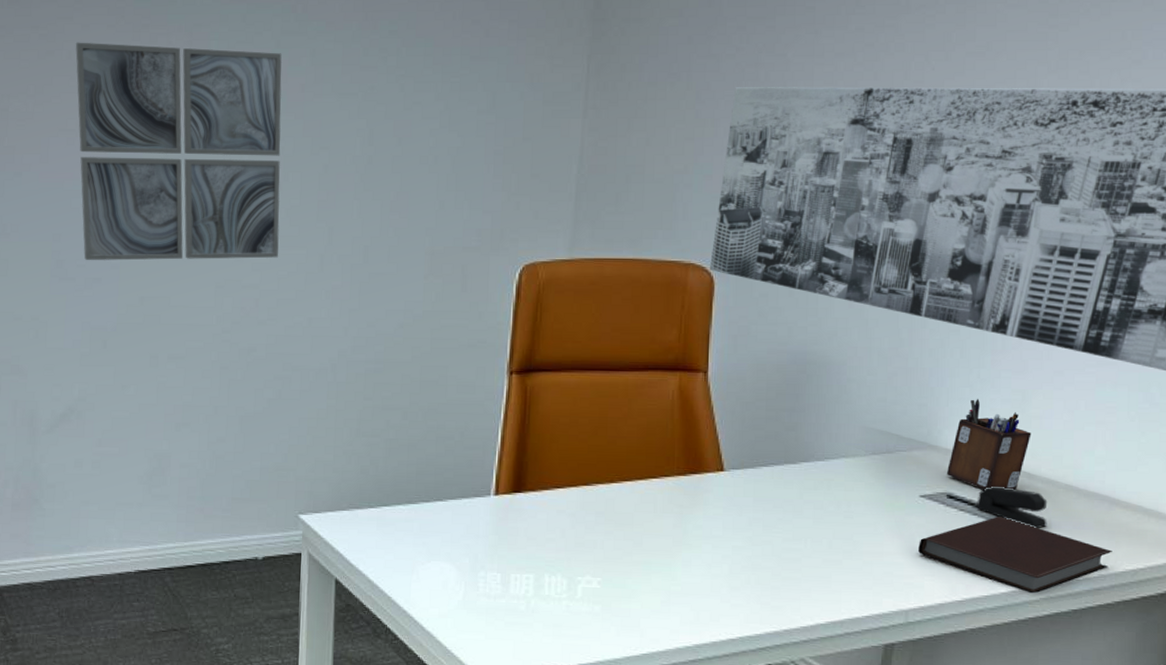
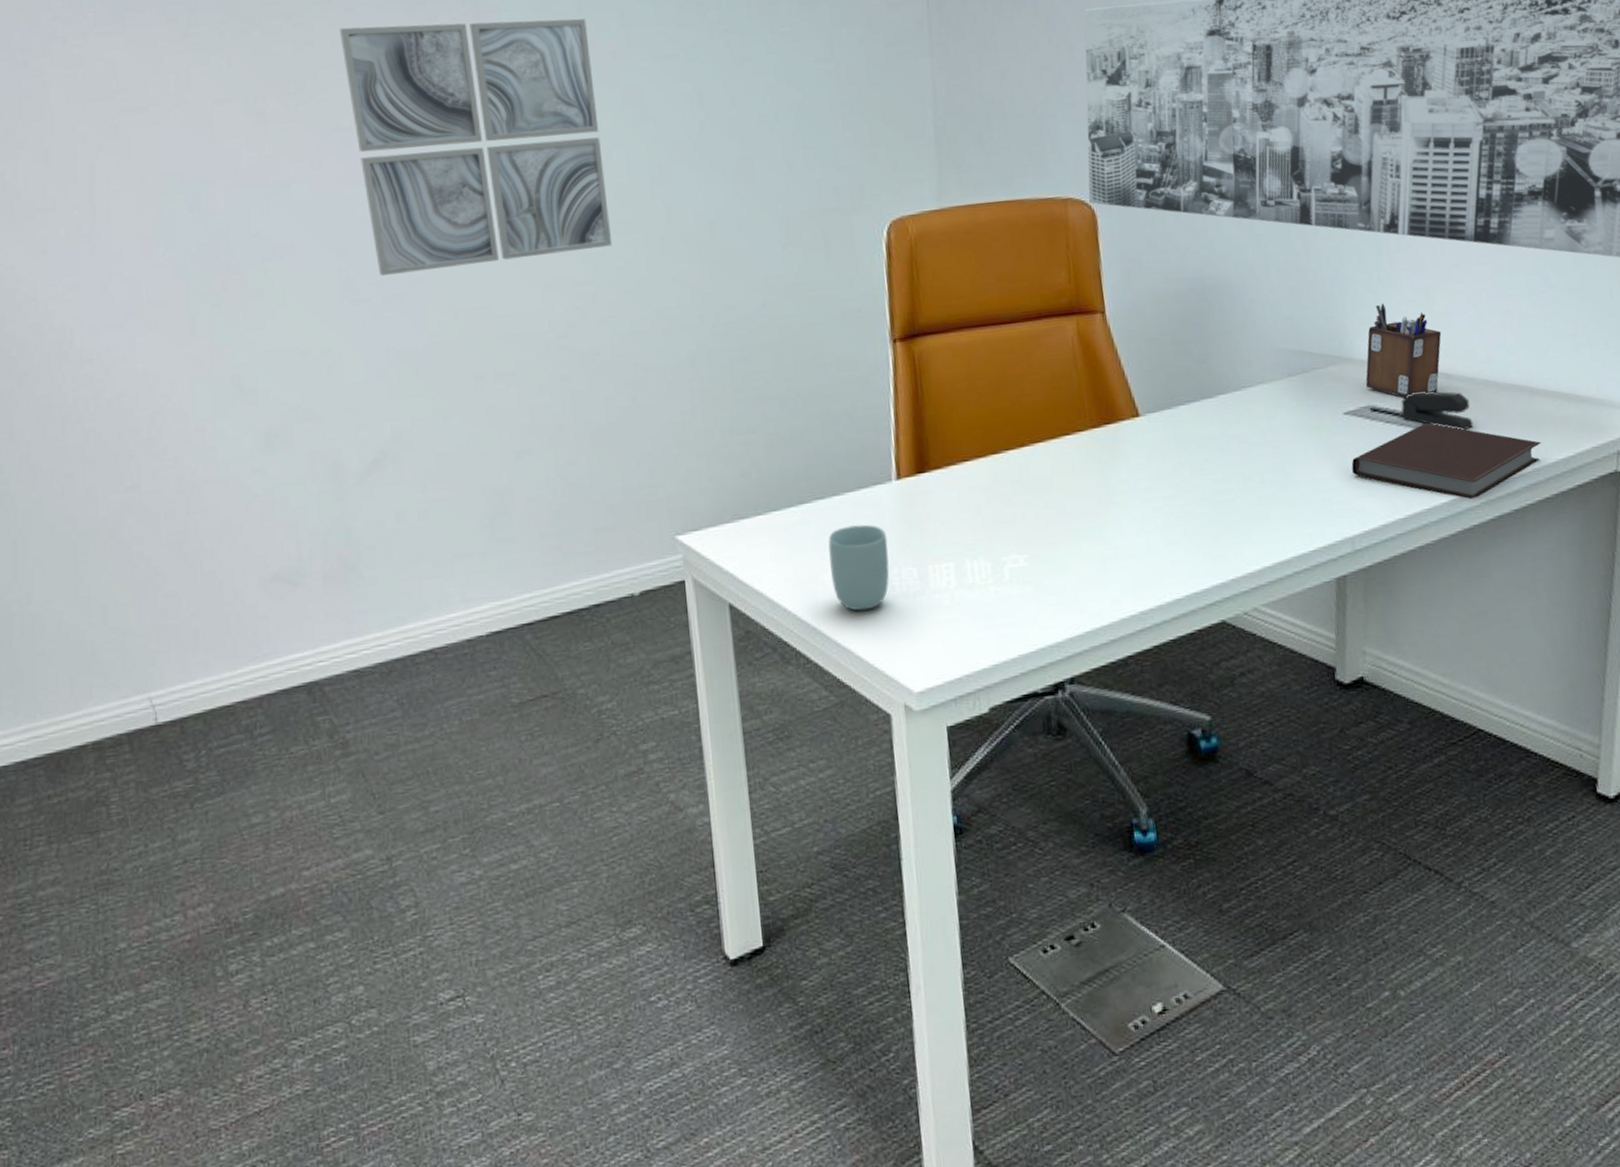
cup: none [425,529,479,603] -> present [828,524,890,611]

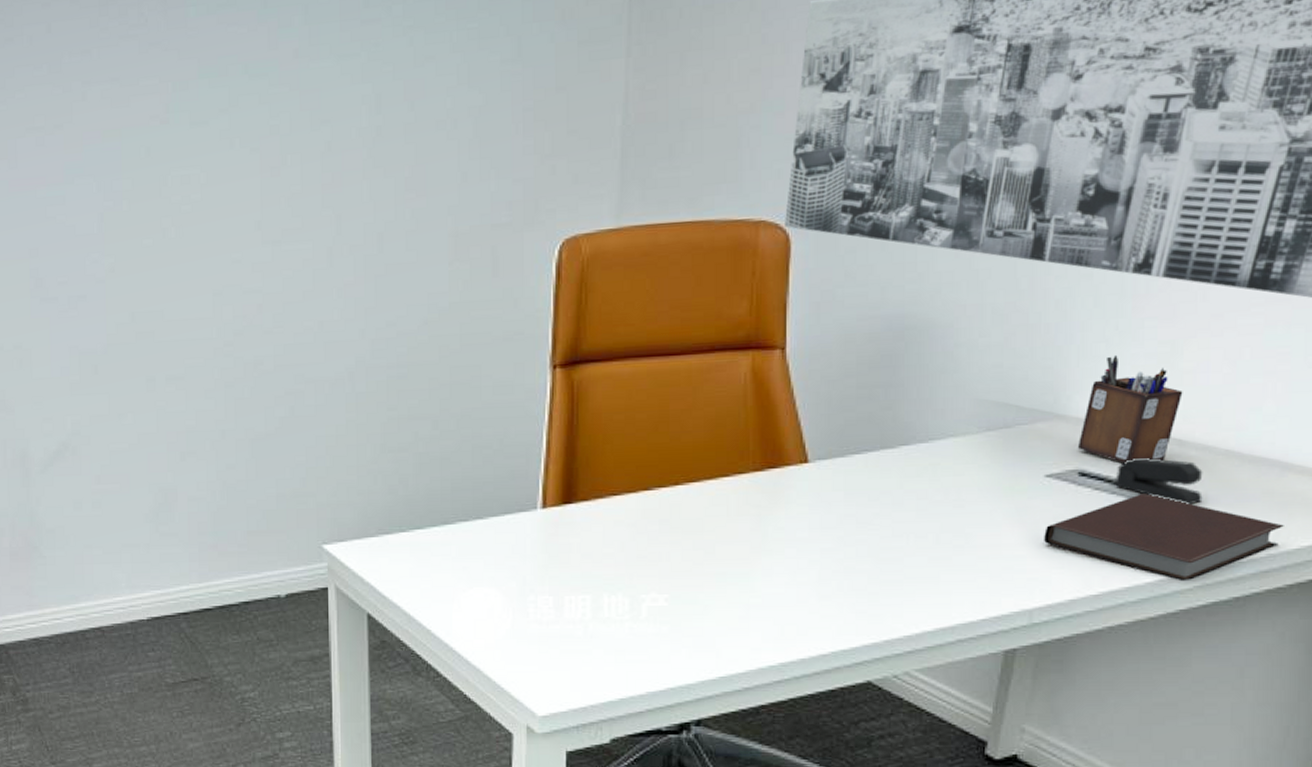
wall art: present [339,18,613,276] -> none [36,14,282,276]
cup: present [828,524,890,611] -> none [468,550,527,633]

